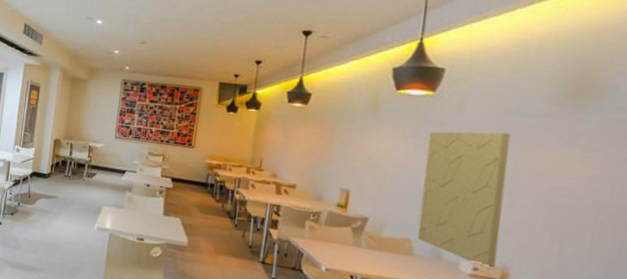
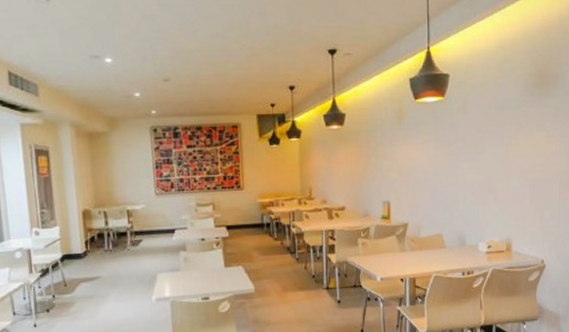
wall panel: present [417,131,511,270] -> none [445,125,502,245]

